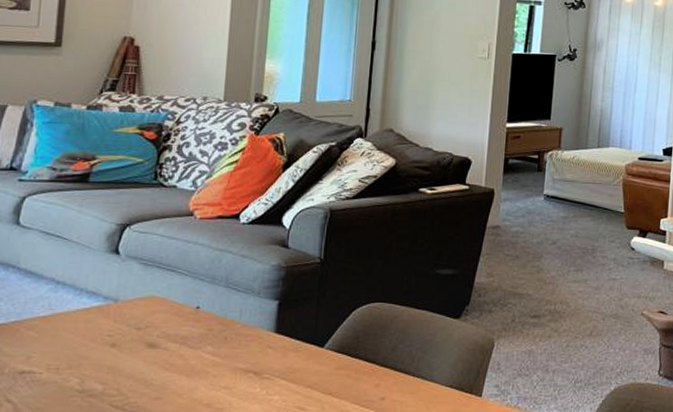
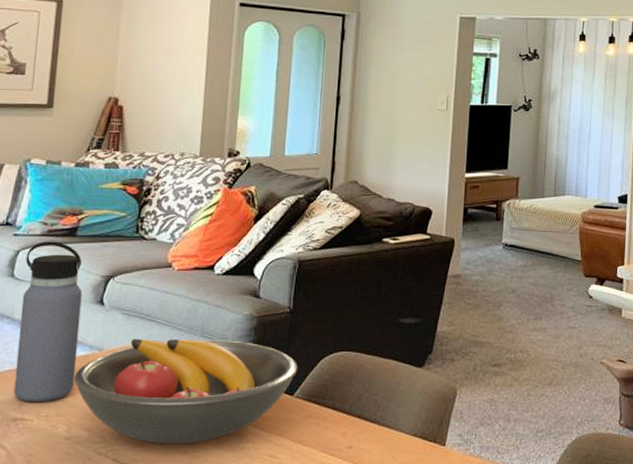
water bottle: none [20,187,96,355] -> present [13,241,83,402]
fruit bowl: none [86,288,329,397] -> present [73,338,298,444]

